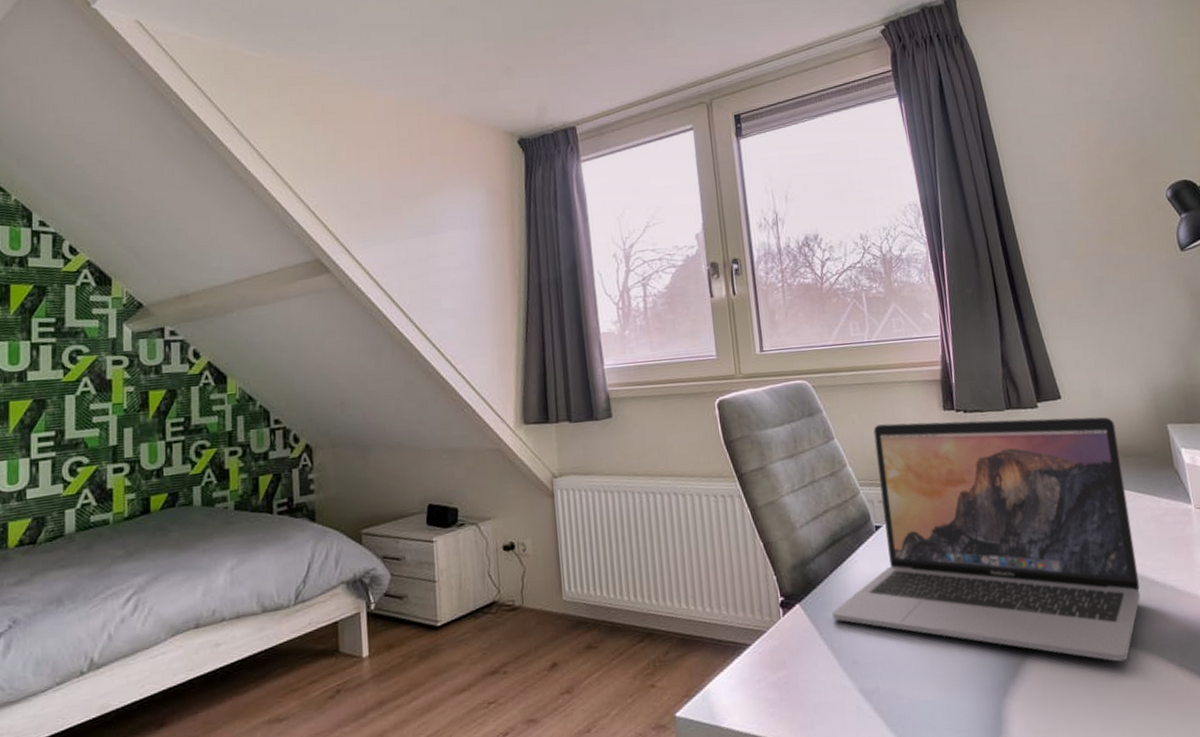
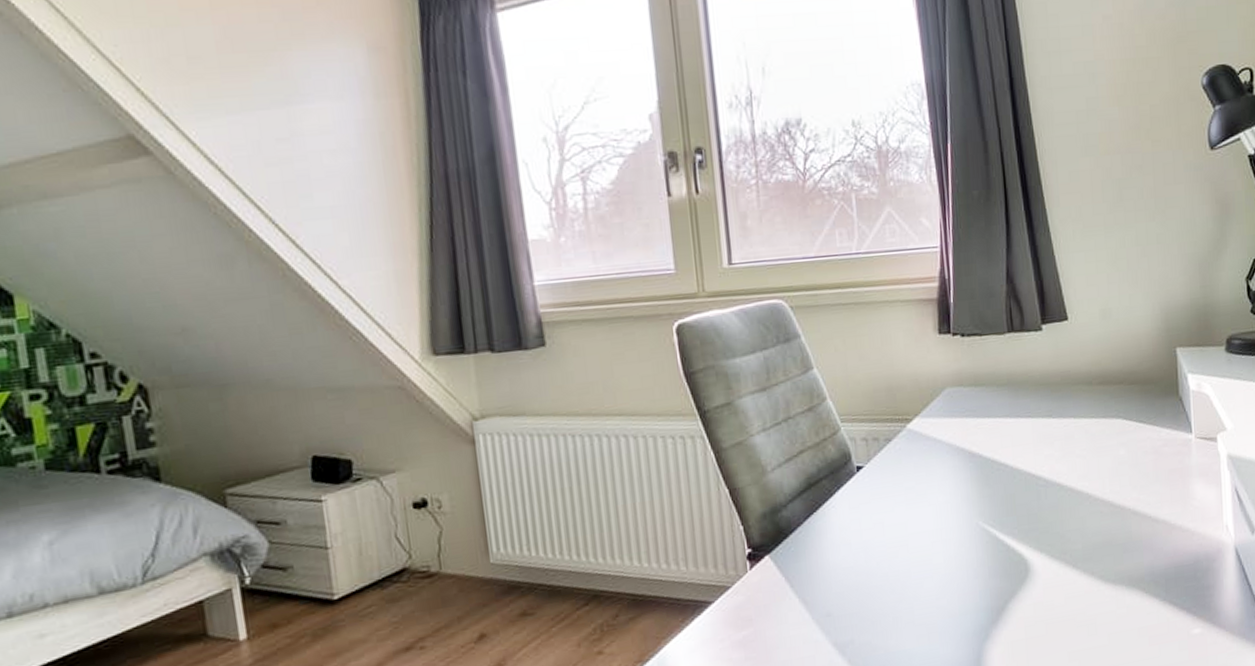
laptop: present [832,416,1141,662] -> none [805,339,1133,600]

